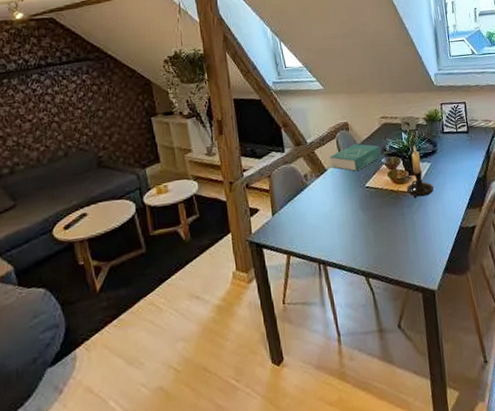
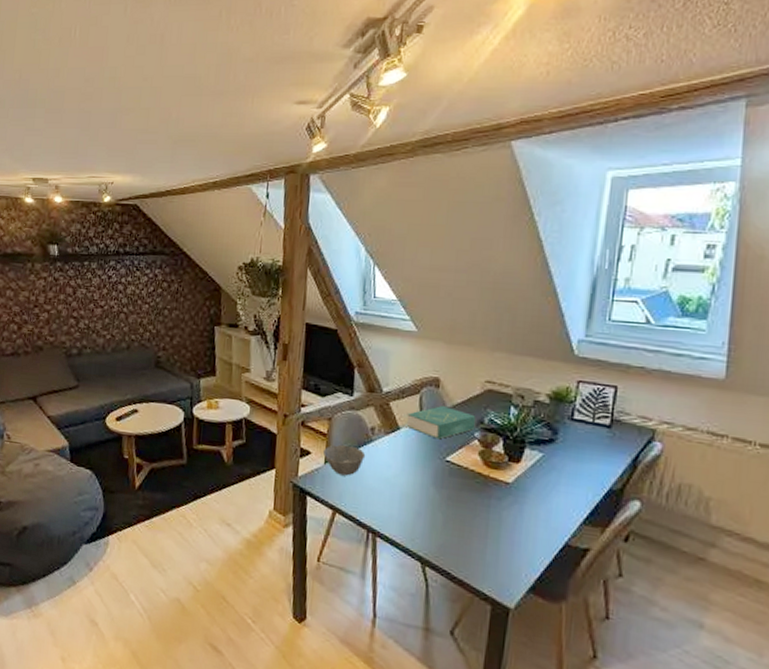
bowl: none [270,194,305,223] -> present [323,444,366,476]
candle holder: present [406,145,434,199] -> none [500,426,541,493]

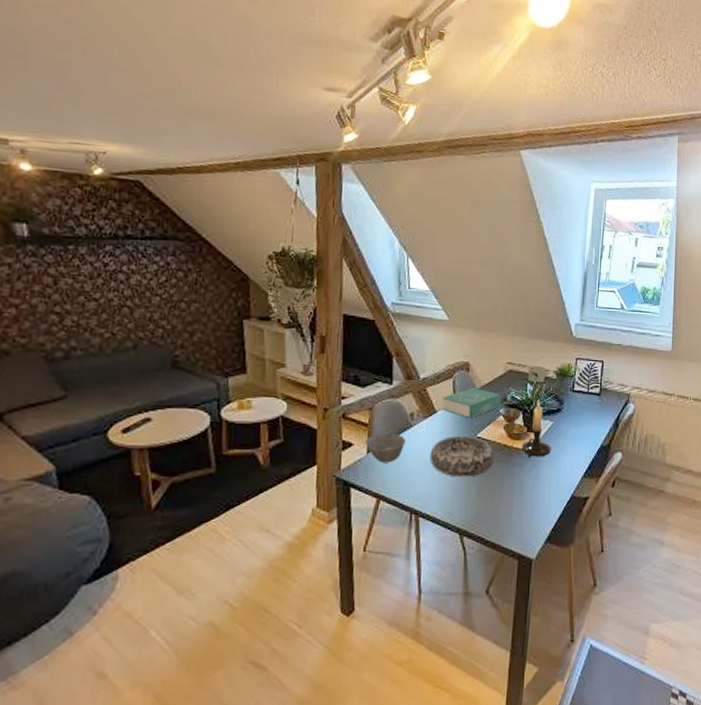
decorative bowl: none [390,456,466,504] -> present [430,436,494,477]
candle holder: none [500,426,541,493] -> present [521,400,552,458]

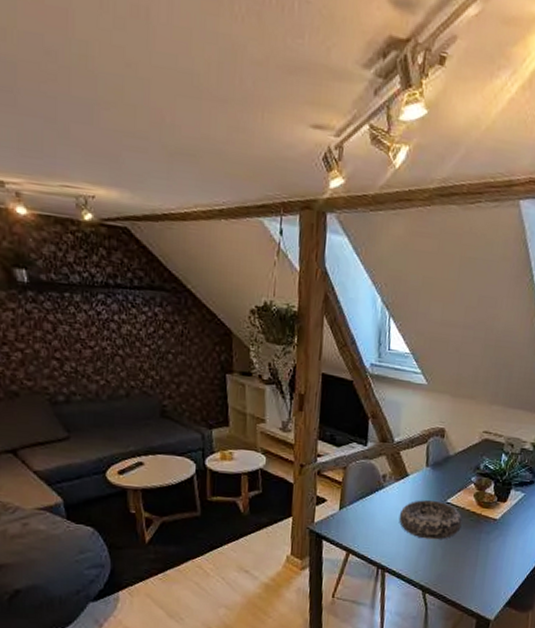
bowl: present [366,432,406,463] -> none [338,491,378,520]
book: present [442,388,501,419] -> none [414,454,474,484]
candle holder: present [521,400,552,458] -> none [489,470,521,527]

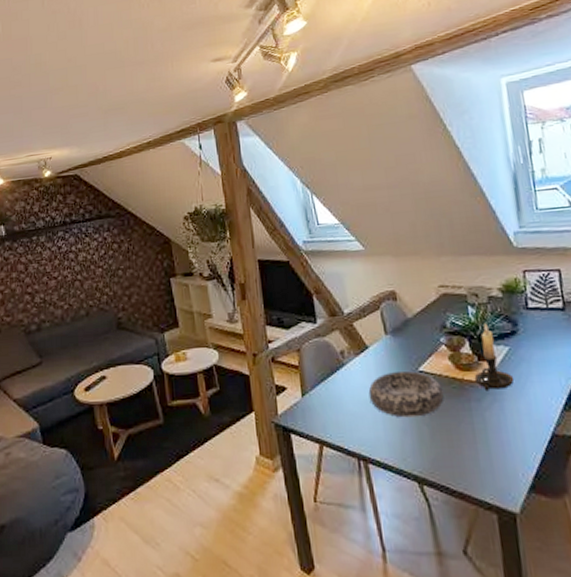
candle holder: none [489,470,521,527] -> present [474,323,514,392]

